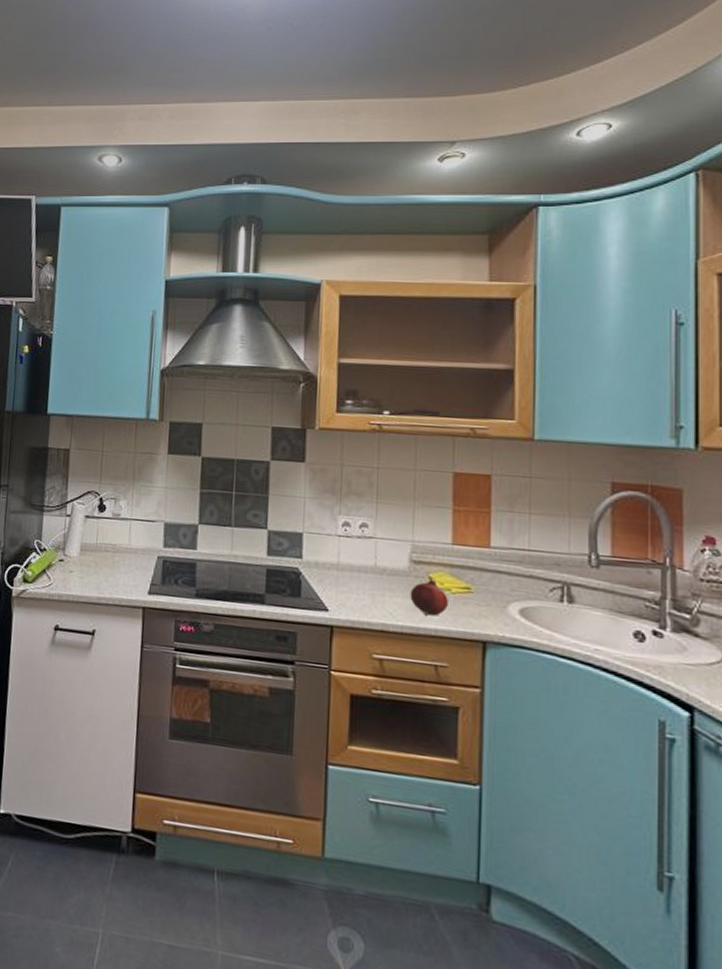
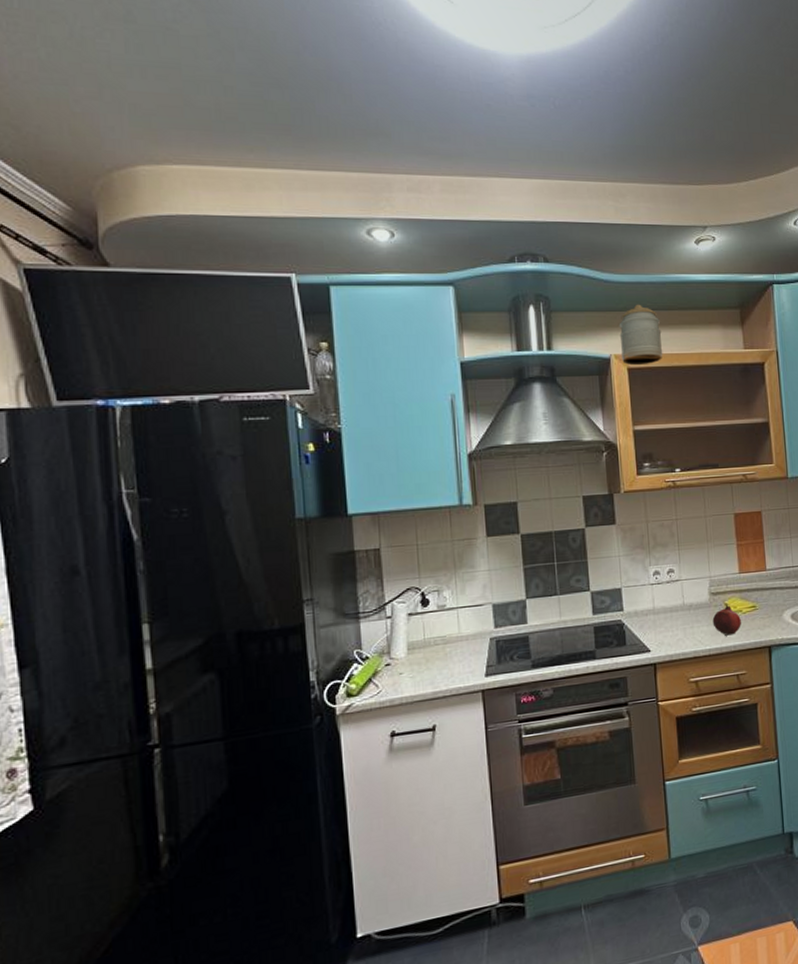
jar: none [333,227,385,294] -> present [619,304,663,366]

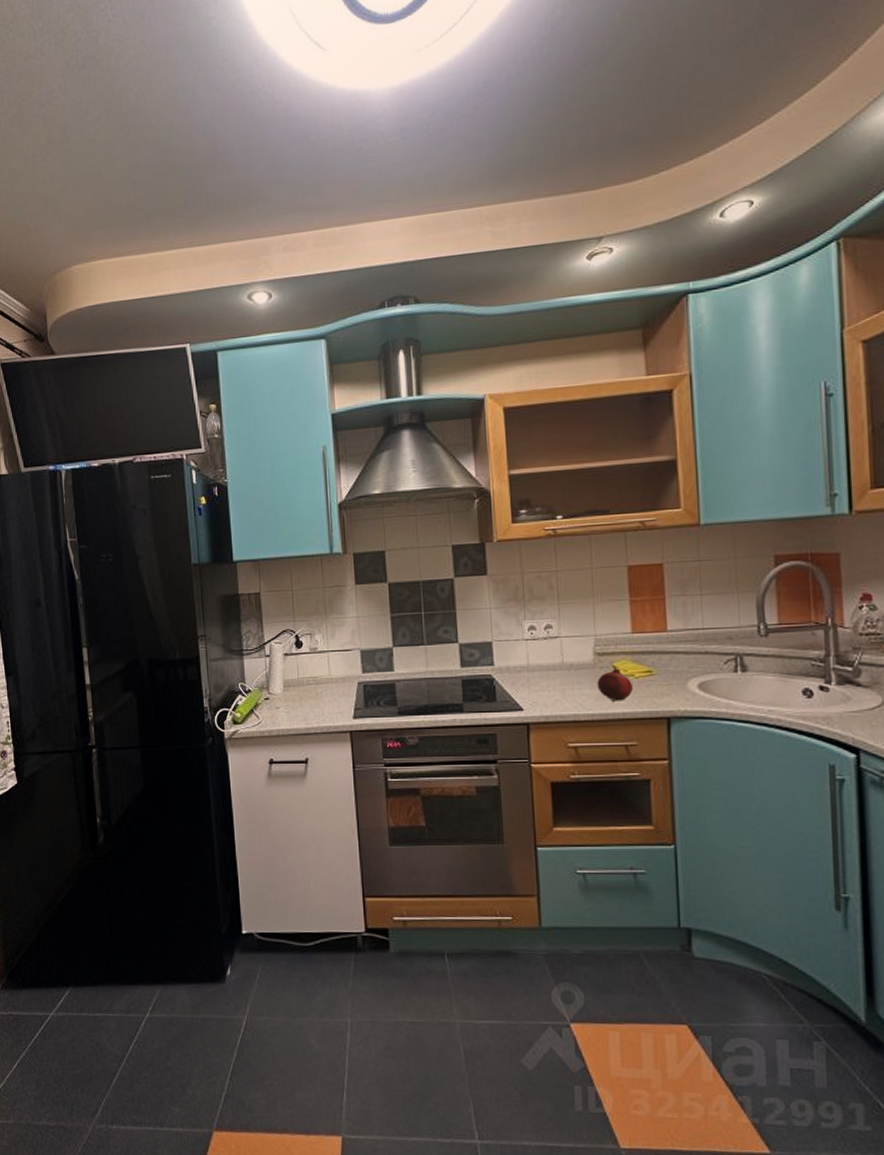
jar: present [619,304,663,366] -> none [494,336,545,405]

